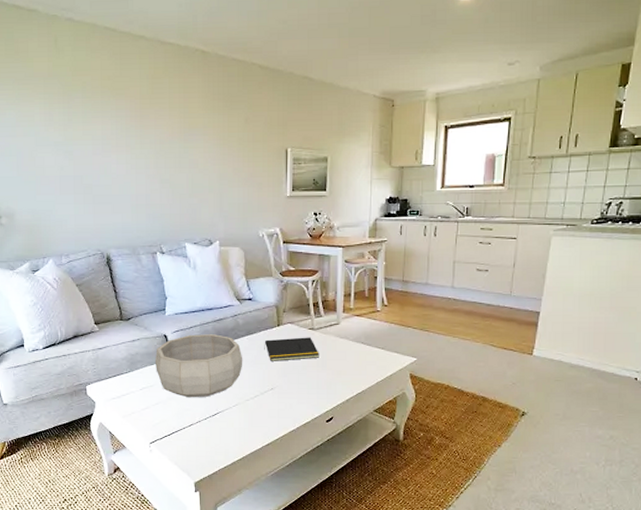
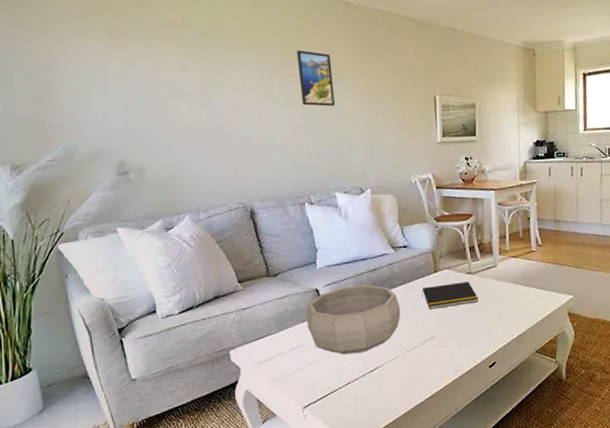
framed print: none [153,101,189,158] -> present [296,50,336,106]

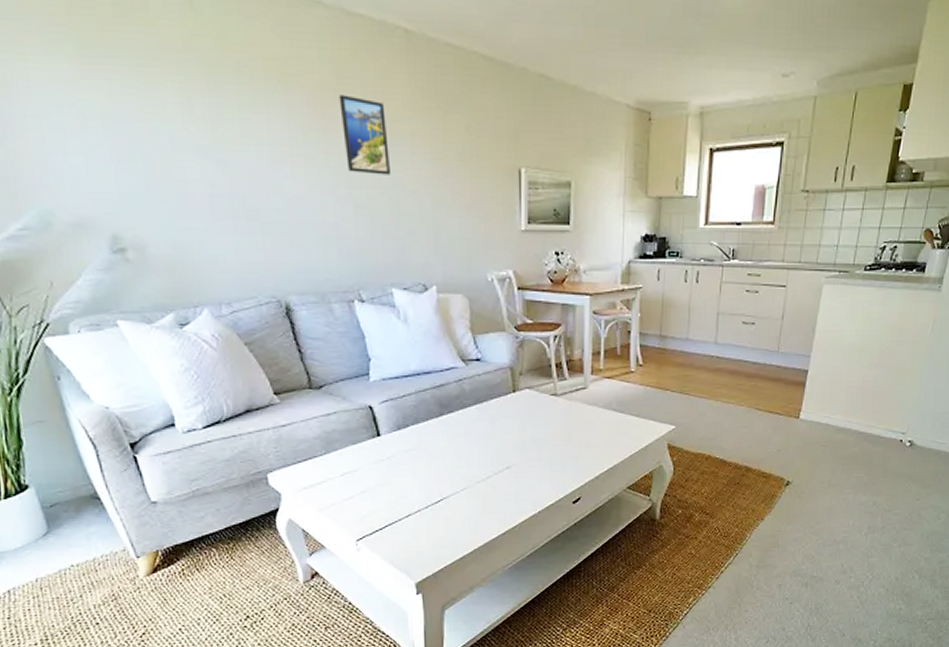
decorative bowl: present [306,285,401,355] -> none [358,404,472,483]
notepad: present [422,281,478,309] -> none [497,404,564,435]

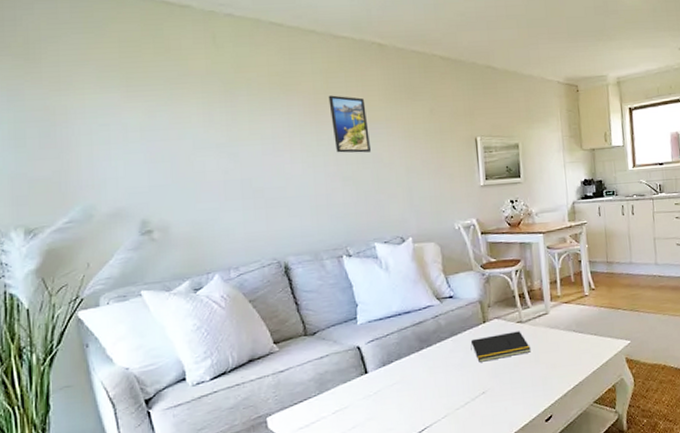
notepad: none [497,404,564,435] -> present [470,331,531,362]

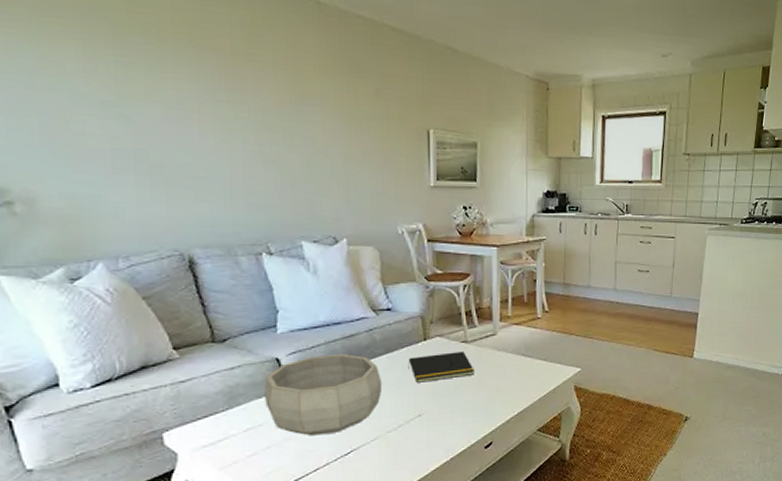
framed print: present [328,95,372,153] -> none [250,57,303,133]
decorative bowl: none [347,339,449,416] -> present [263,354,383,436]

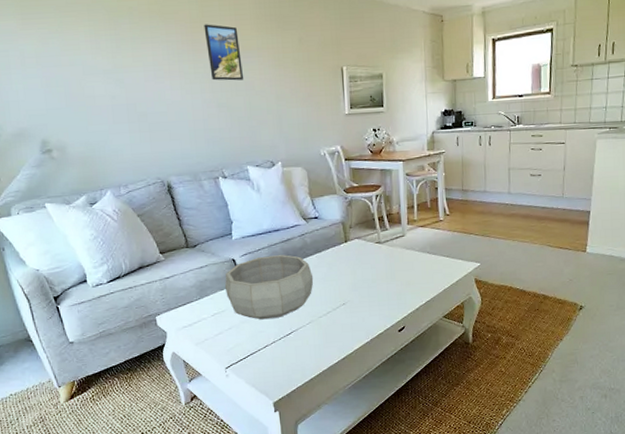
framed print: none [250,57,303,133] -> present [204,24,244,81]
notepad: present [408,351,475,383] -> none [333,251,388,277]

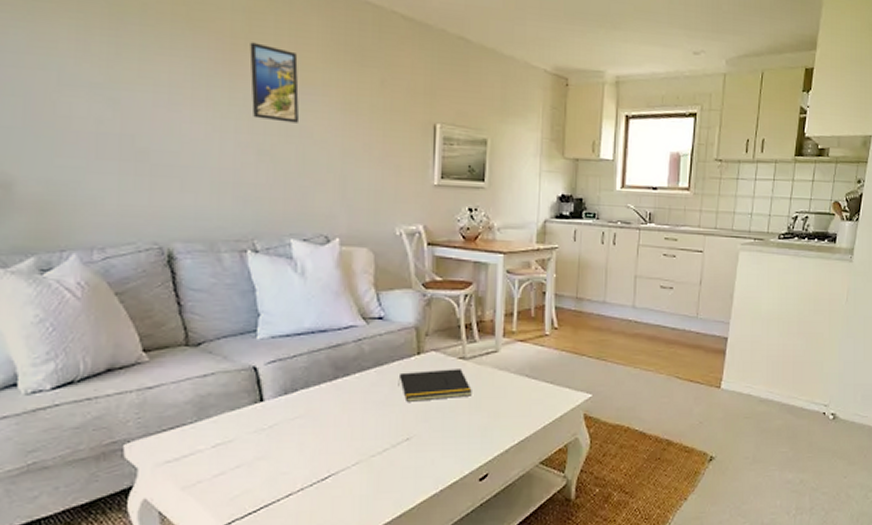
decorative bowl: present [224,255,314,320] -> none [236,366,369,456]
notepad: none [333,251,388,277] -> present [398,369,472,402]

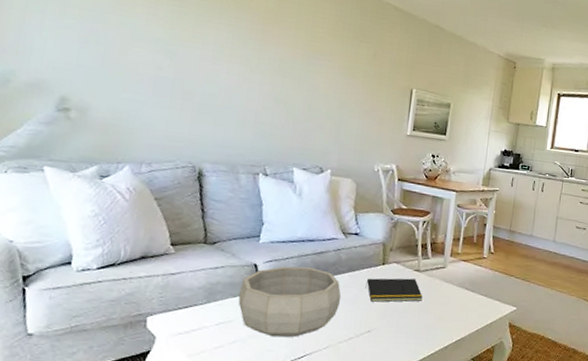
decorative bowl: none [236,366,369,456] -> present [238,266,341,338]
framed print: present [249,42,300,123] -> none [274,18,313,80]

